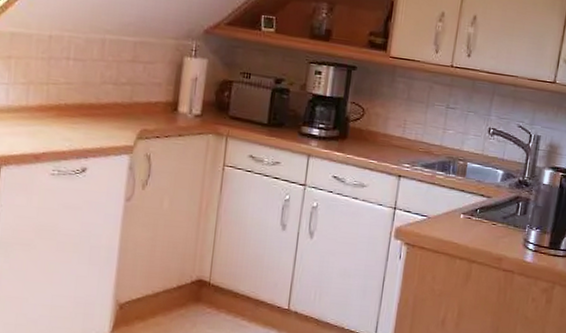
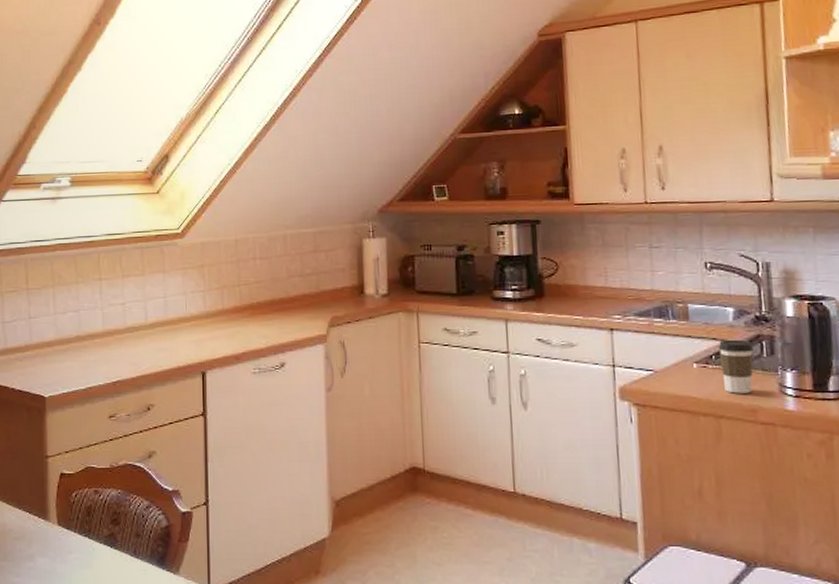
coffee cup: none [481,197,512,245] -> present [718,339,753,394]

